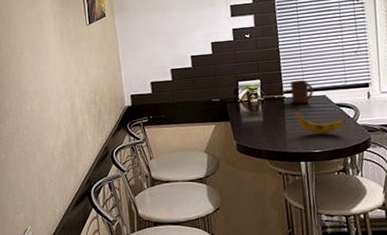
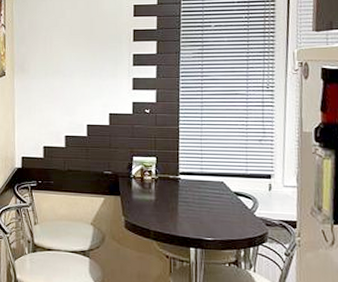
cup: present [290,79,313,104] -> none [187,162,211,188]
banana: present [295,109,346,135] -> none [190,192,242,222]

